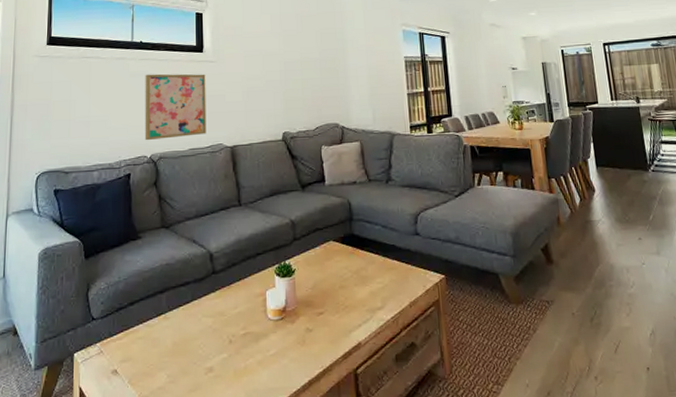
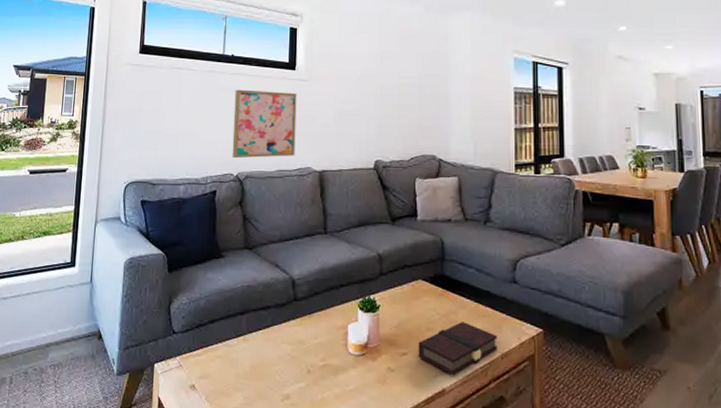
book: none [333,276,406,329] -> present [418,322,497,376]

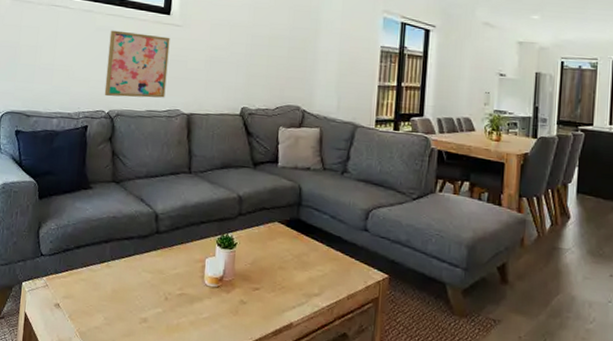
book: present [418,322,497,376] -> none [269,263,345,312]

